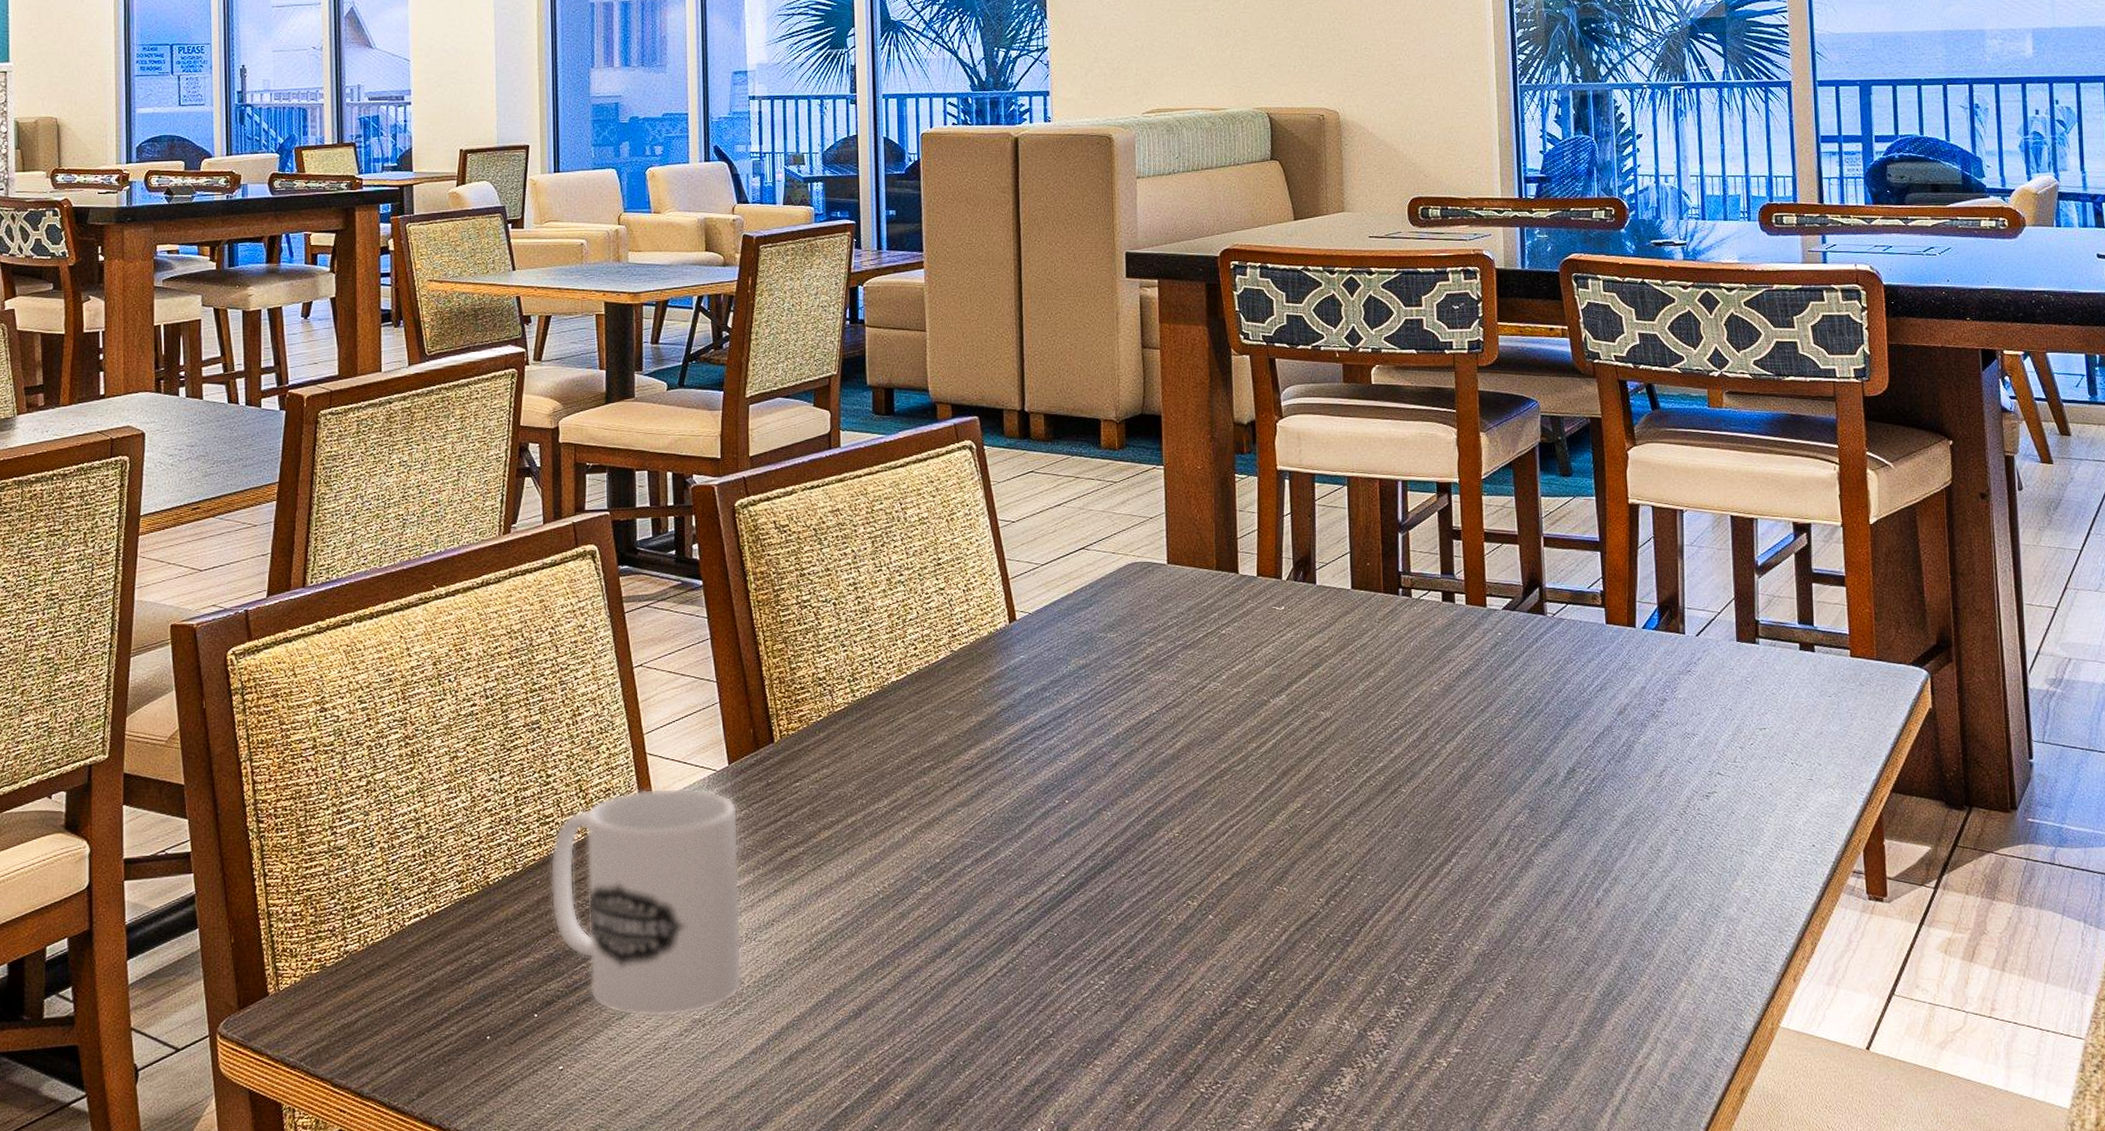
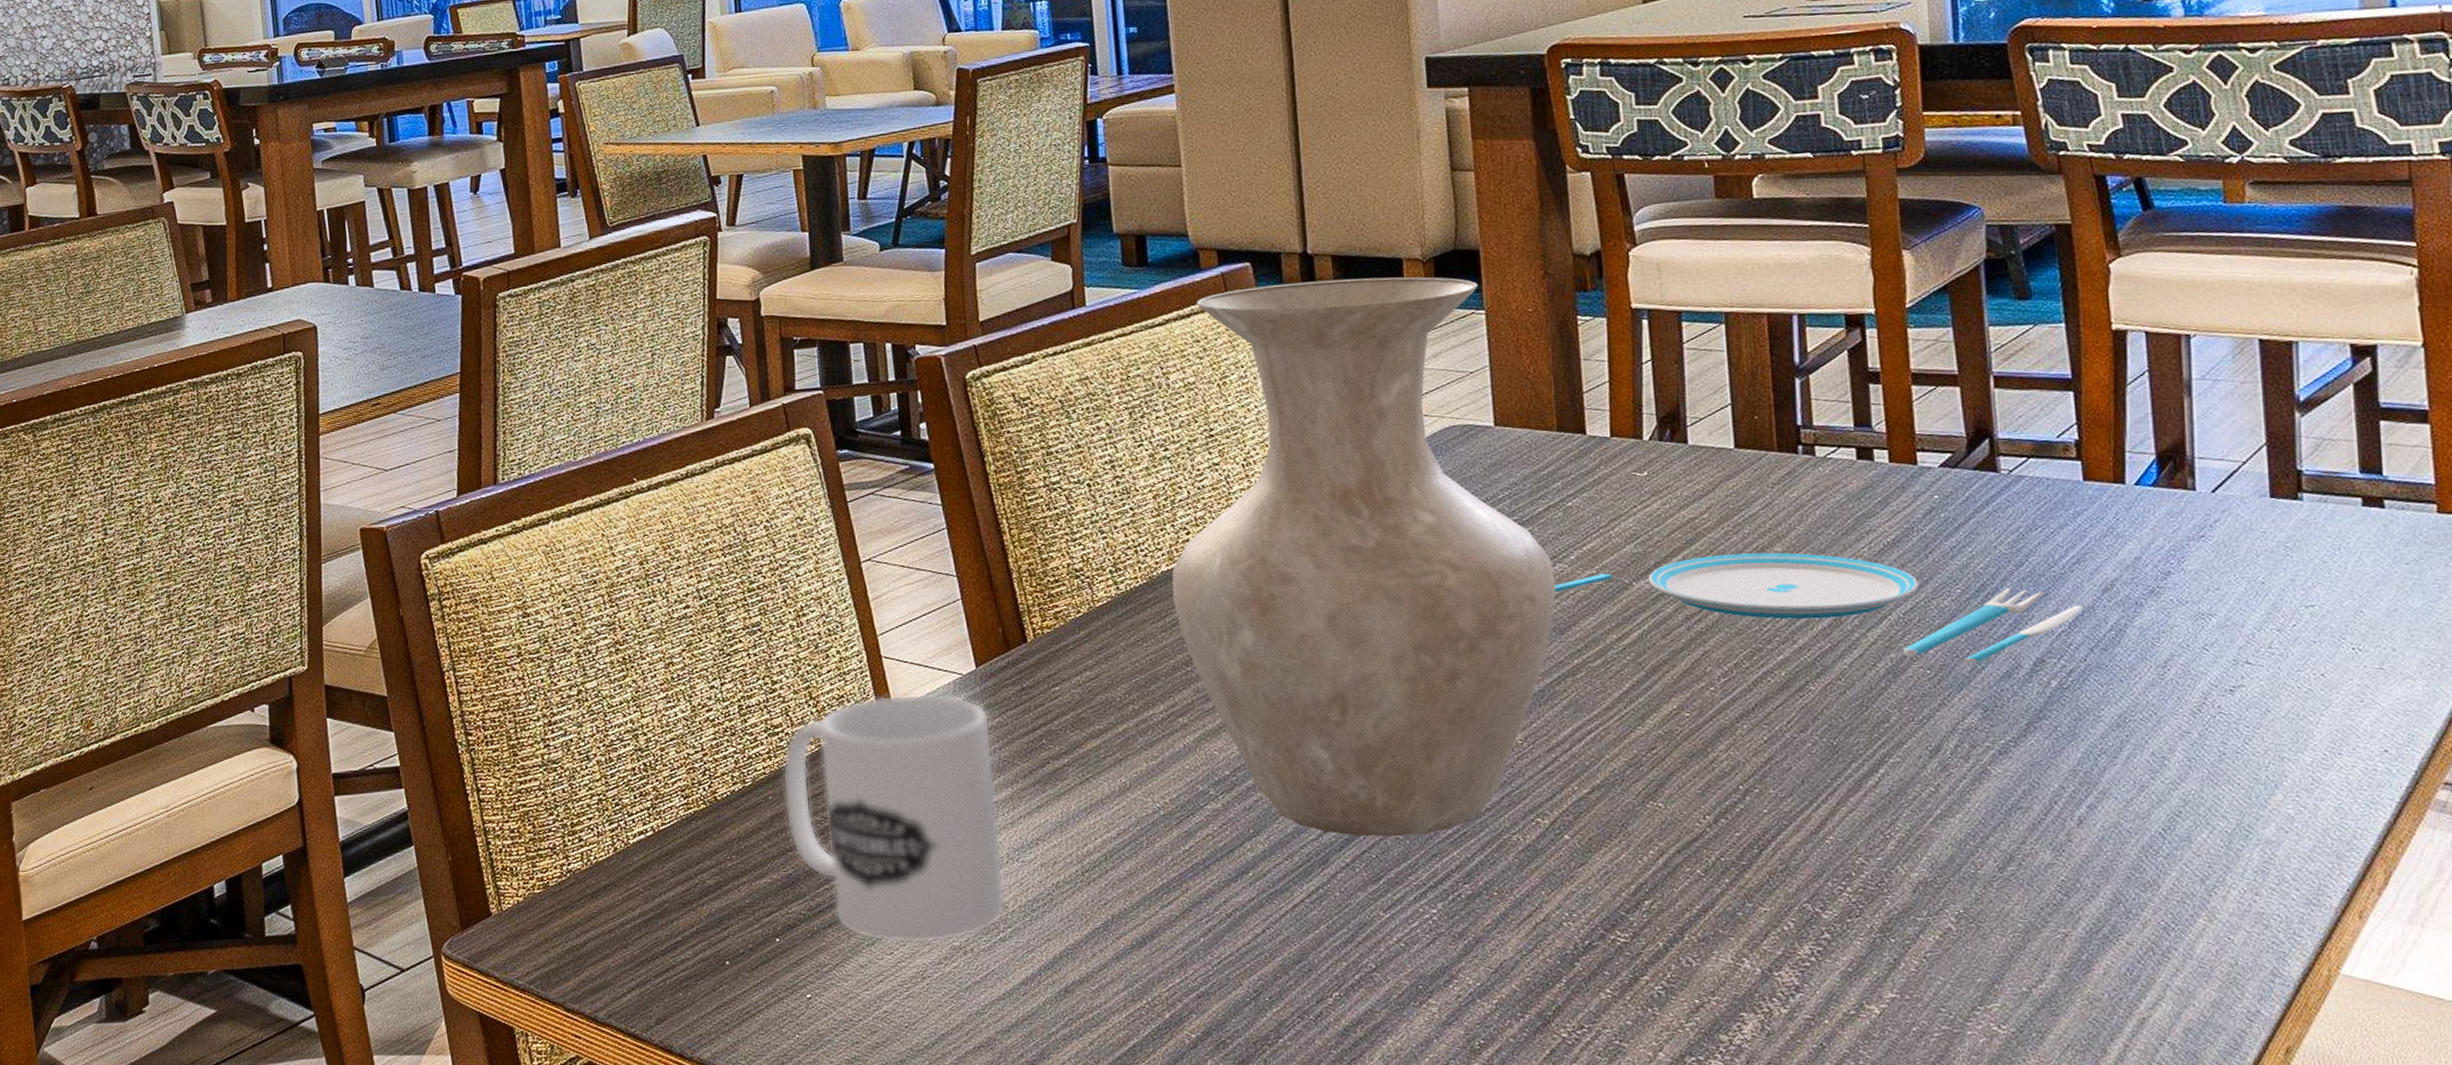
vase: none [899,434,1211,918] -> present [1172,276,1557,837]
plate: none [1208,676,1603,771] -> present [1554,552,2083,663]

